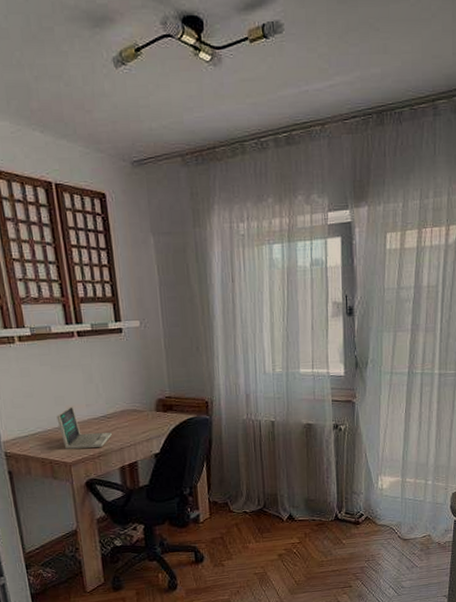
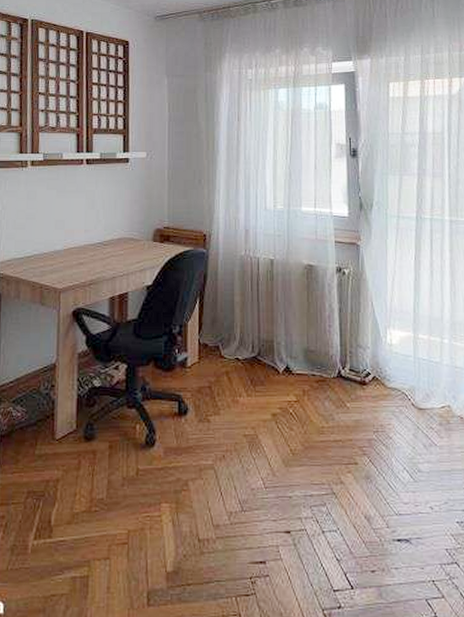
laptop computer: present [56,406,112,449] -> none [54,231,106,274]

